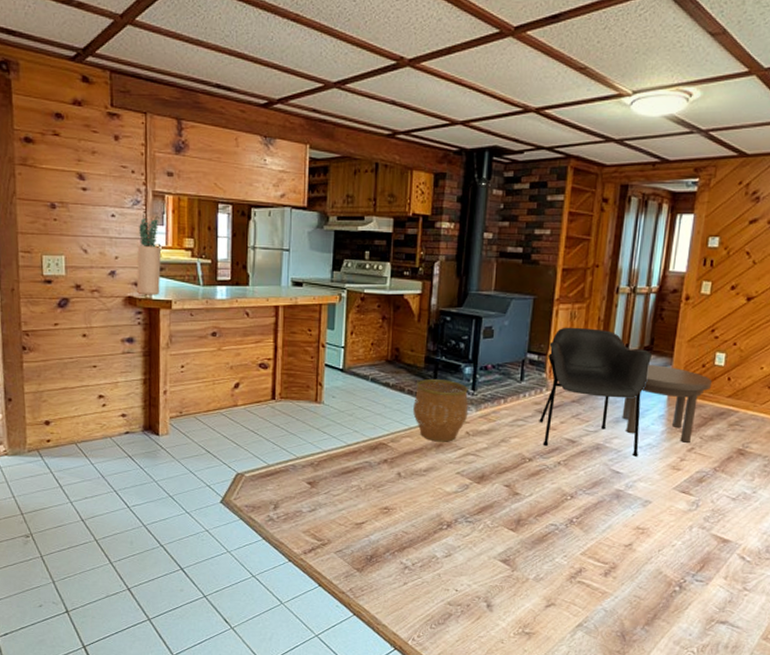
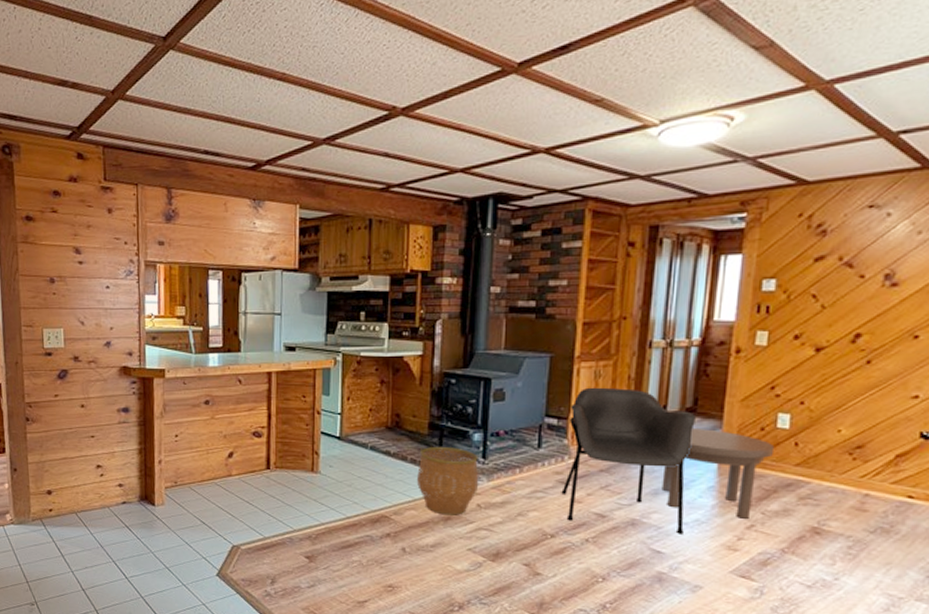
vase: present [137,213,162,296] -> none [131,282,154,365]

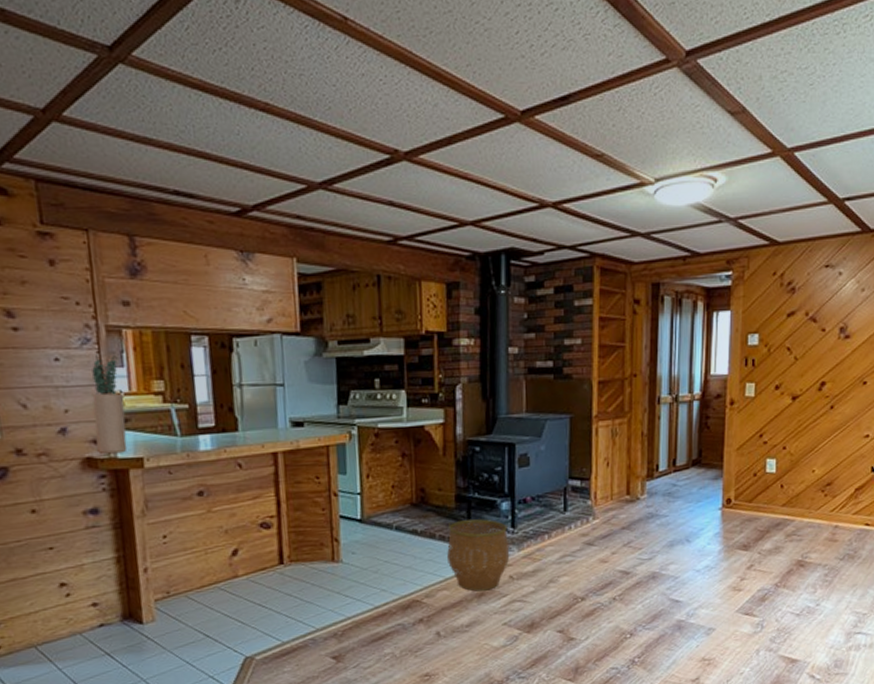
vase: none [131,282,154,365] -> present [92,352,128,455]
armchair: present [561,387,696,534] -> none [588,445,701,582]
side table: present [661,427,775,520] -> none [676,478,766,561]

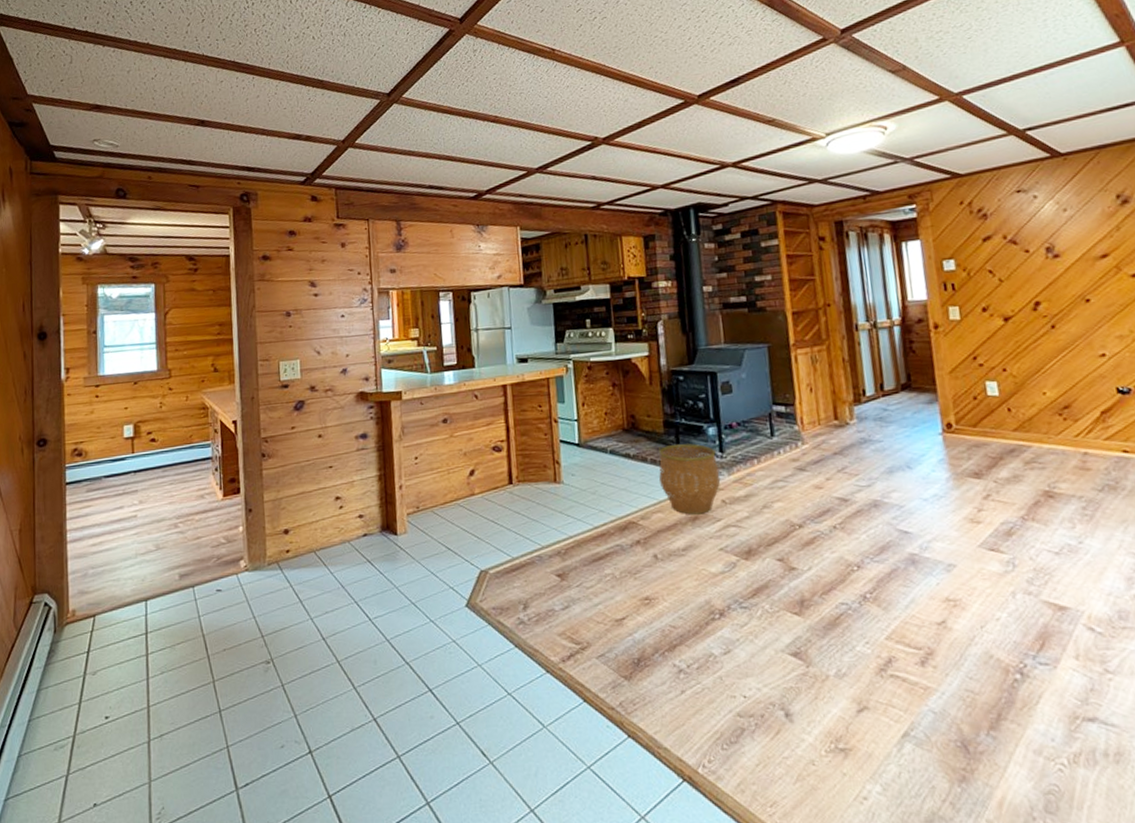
vase: present [92,352,128,455] -> none [366,308,390,390]

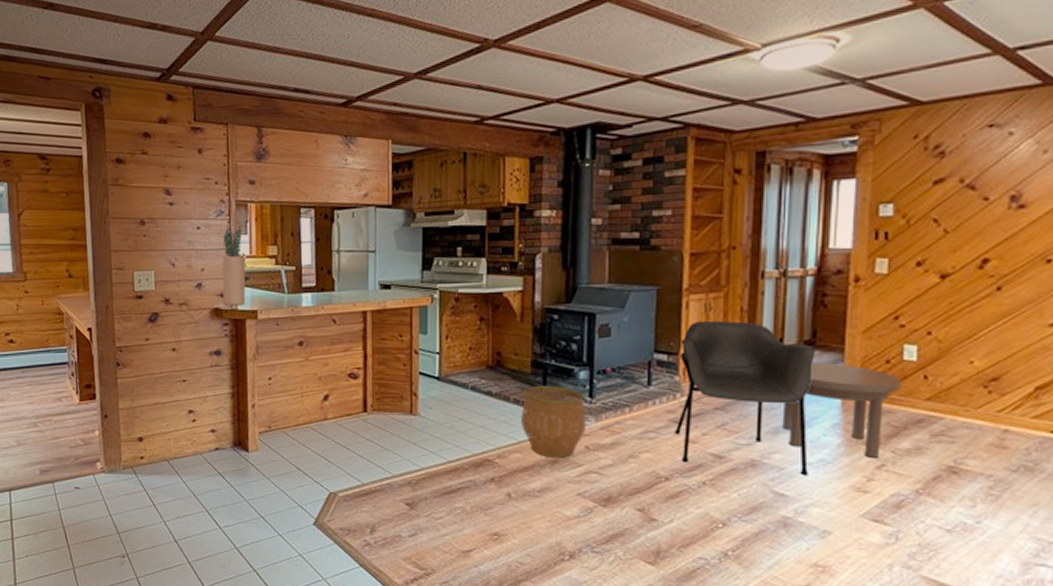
vase: none [366,308,390,390] -> present [222,222,246,307]
armchair: none [794,370,926,512] -> present [674,320,815,476]
side table: none [893,402,991,490] -> present [782,361,903,459]

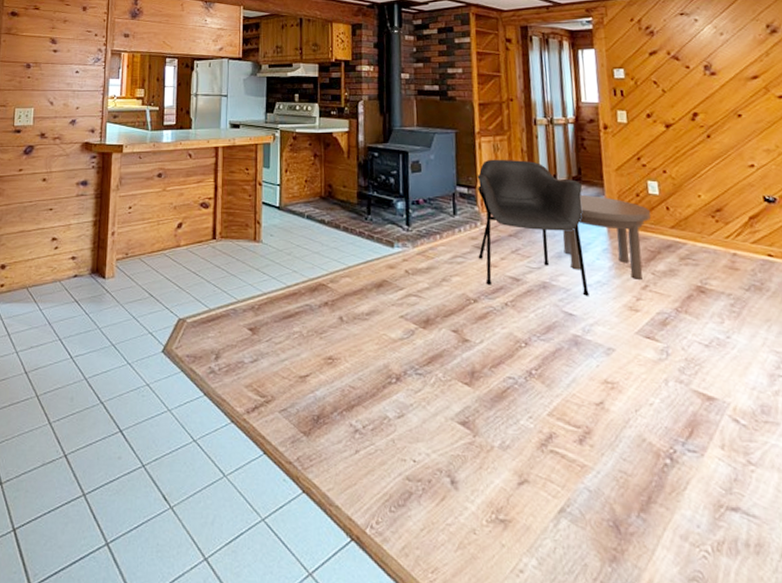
vase: present [222,222,246,307] -> none [93,68,117,141]
basket: present [520,386,587,458] -> none [349,215,406,282]

